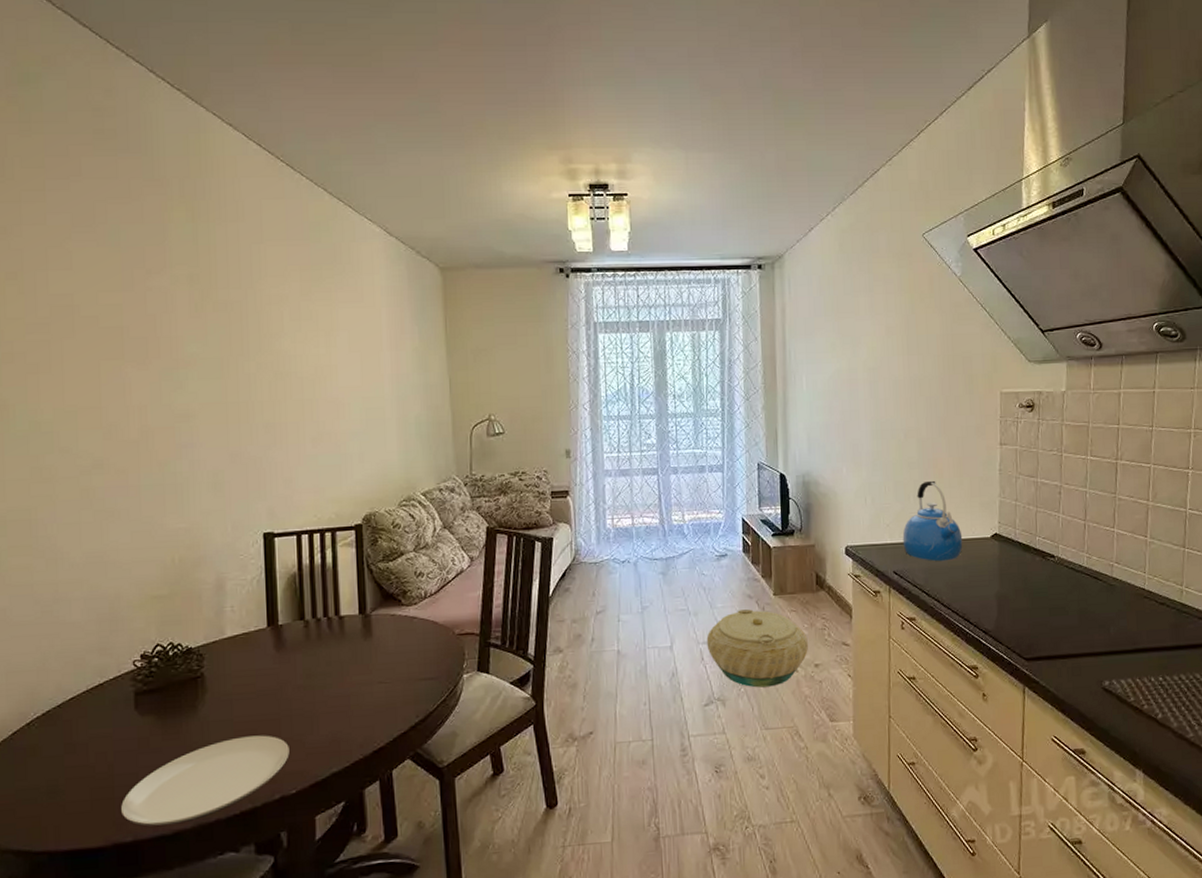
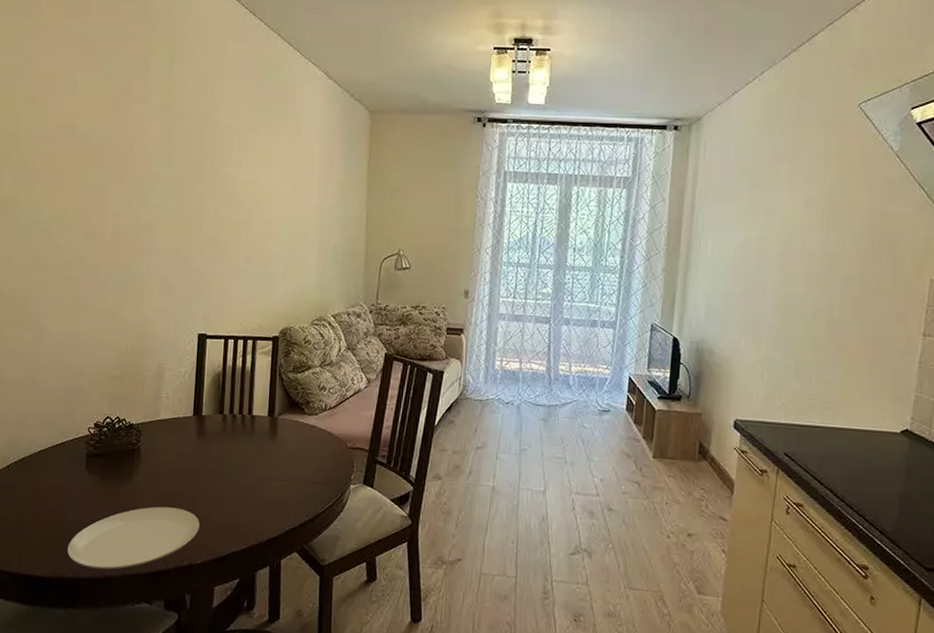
basket: present [706,609,808,688] -> none [579,467,683,548]
kettle: present [902,480,963,561] -> none [798,364,867,451]

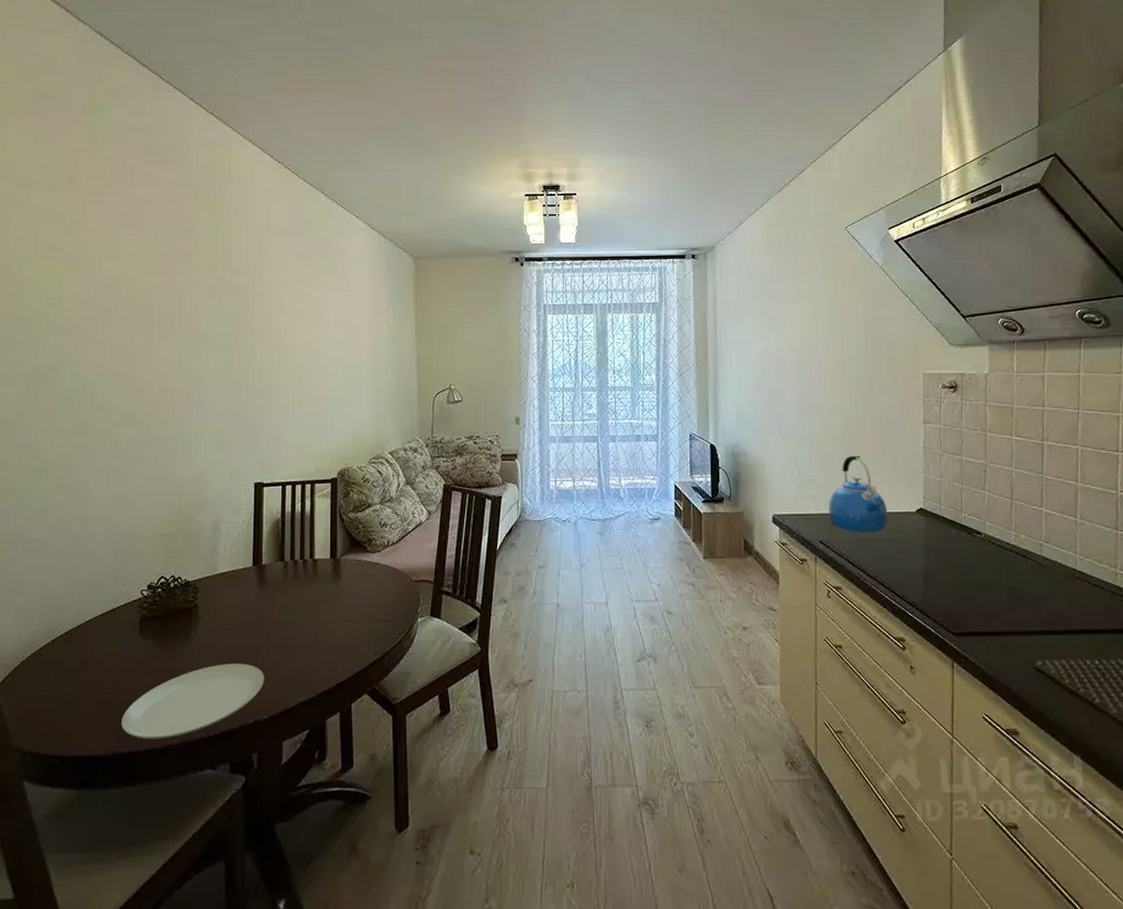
kettle: none [798,364,867,451] -> present [828,455,888,533]

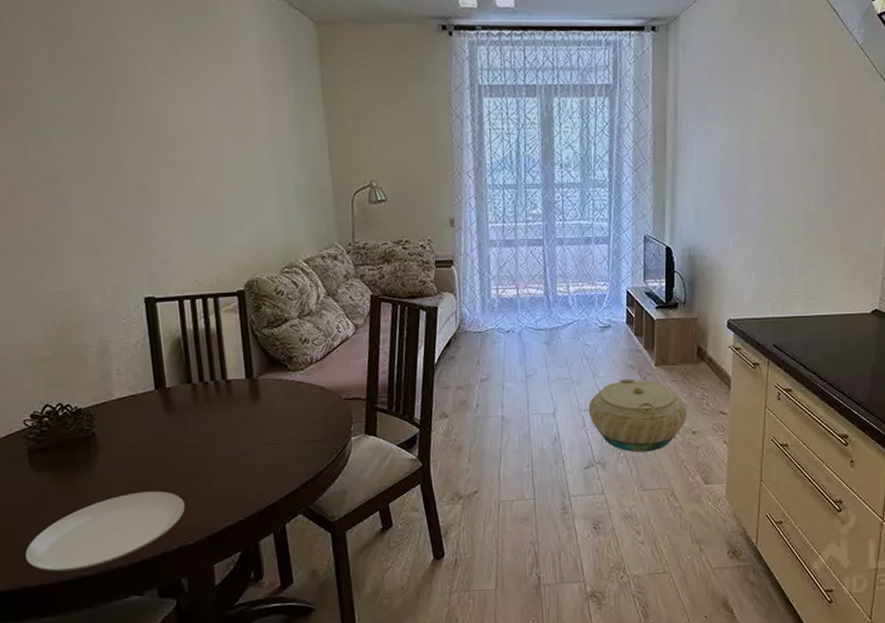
basket: none [639,571,736,647] -> present [588,379,686,453]
kettle: present [828,455,888,533] -> none [784,256,843,336]

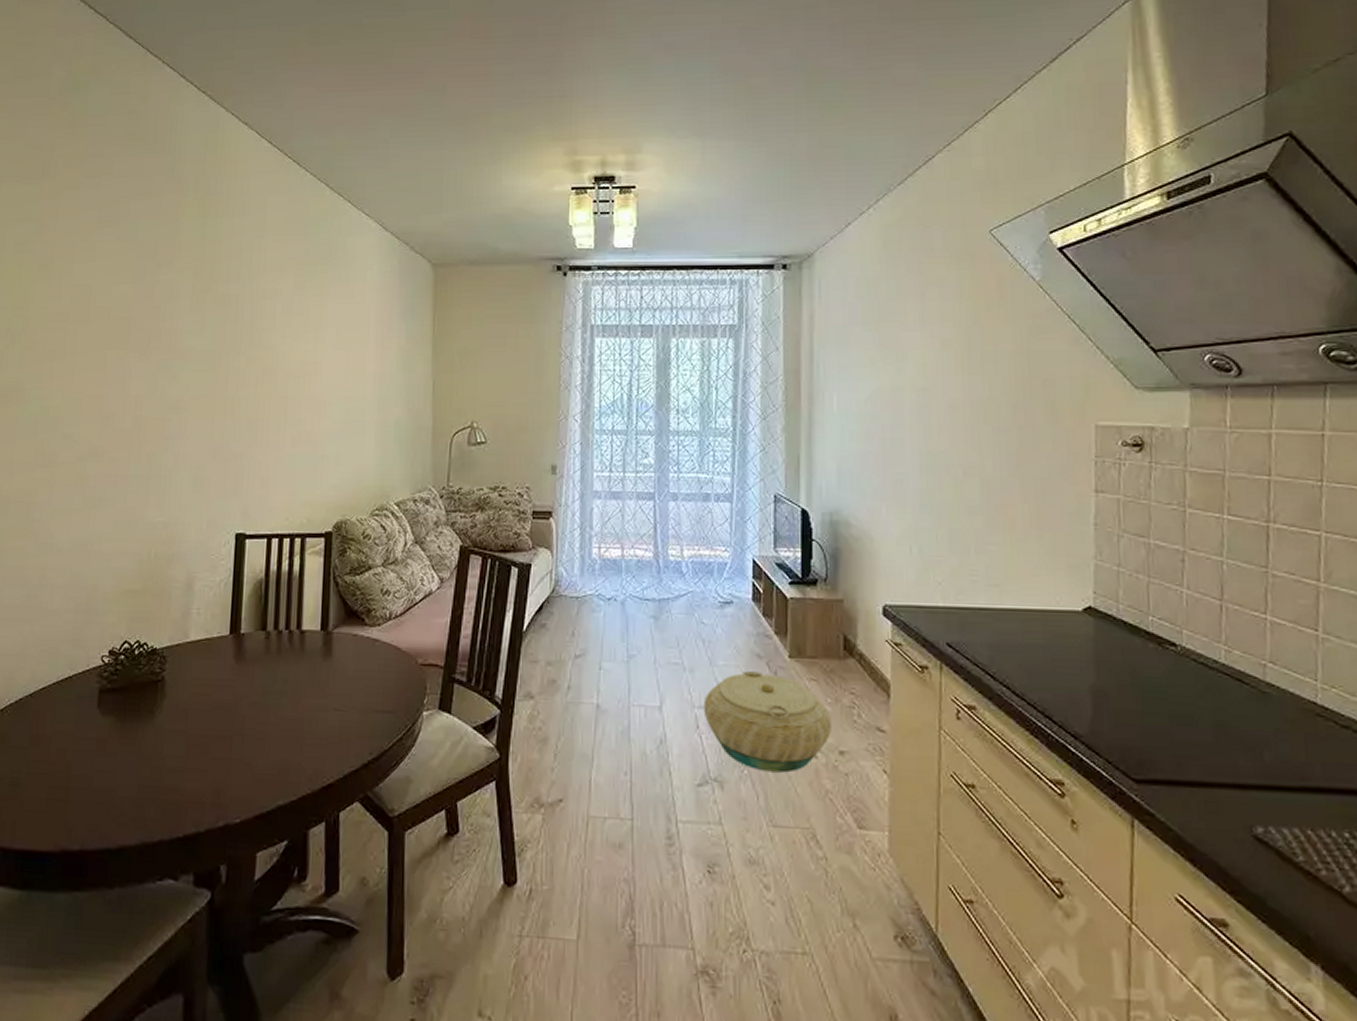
plate: present [25,491,185,572] -> none [73,751,238,838]

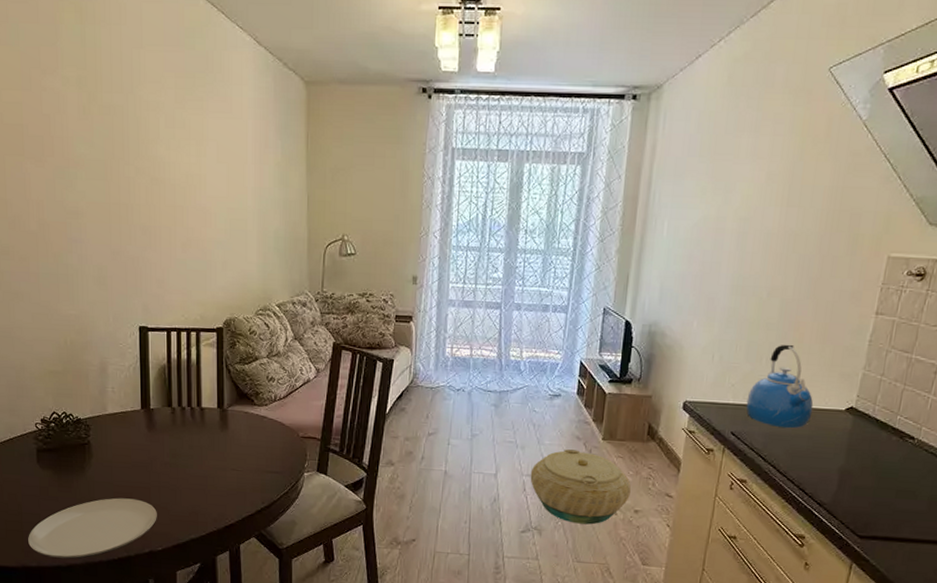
plate: none [73,751,238,838] -> present [28,498,157,559]
kettle: none [959,531,1043,637] -> present [746,344,814,429]

